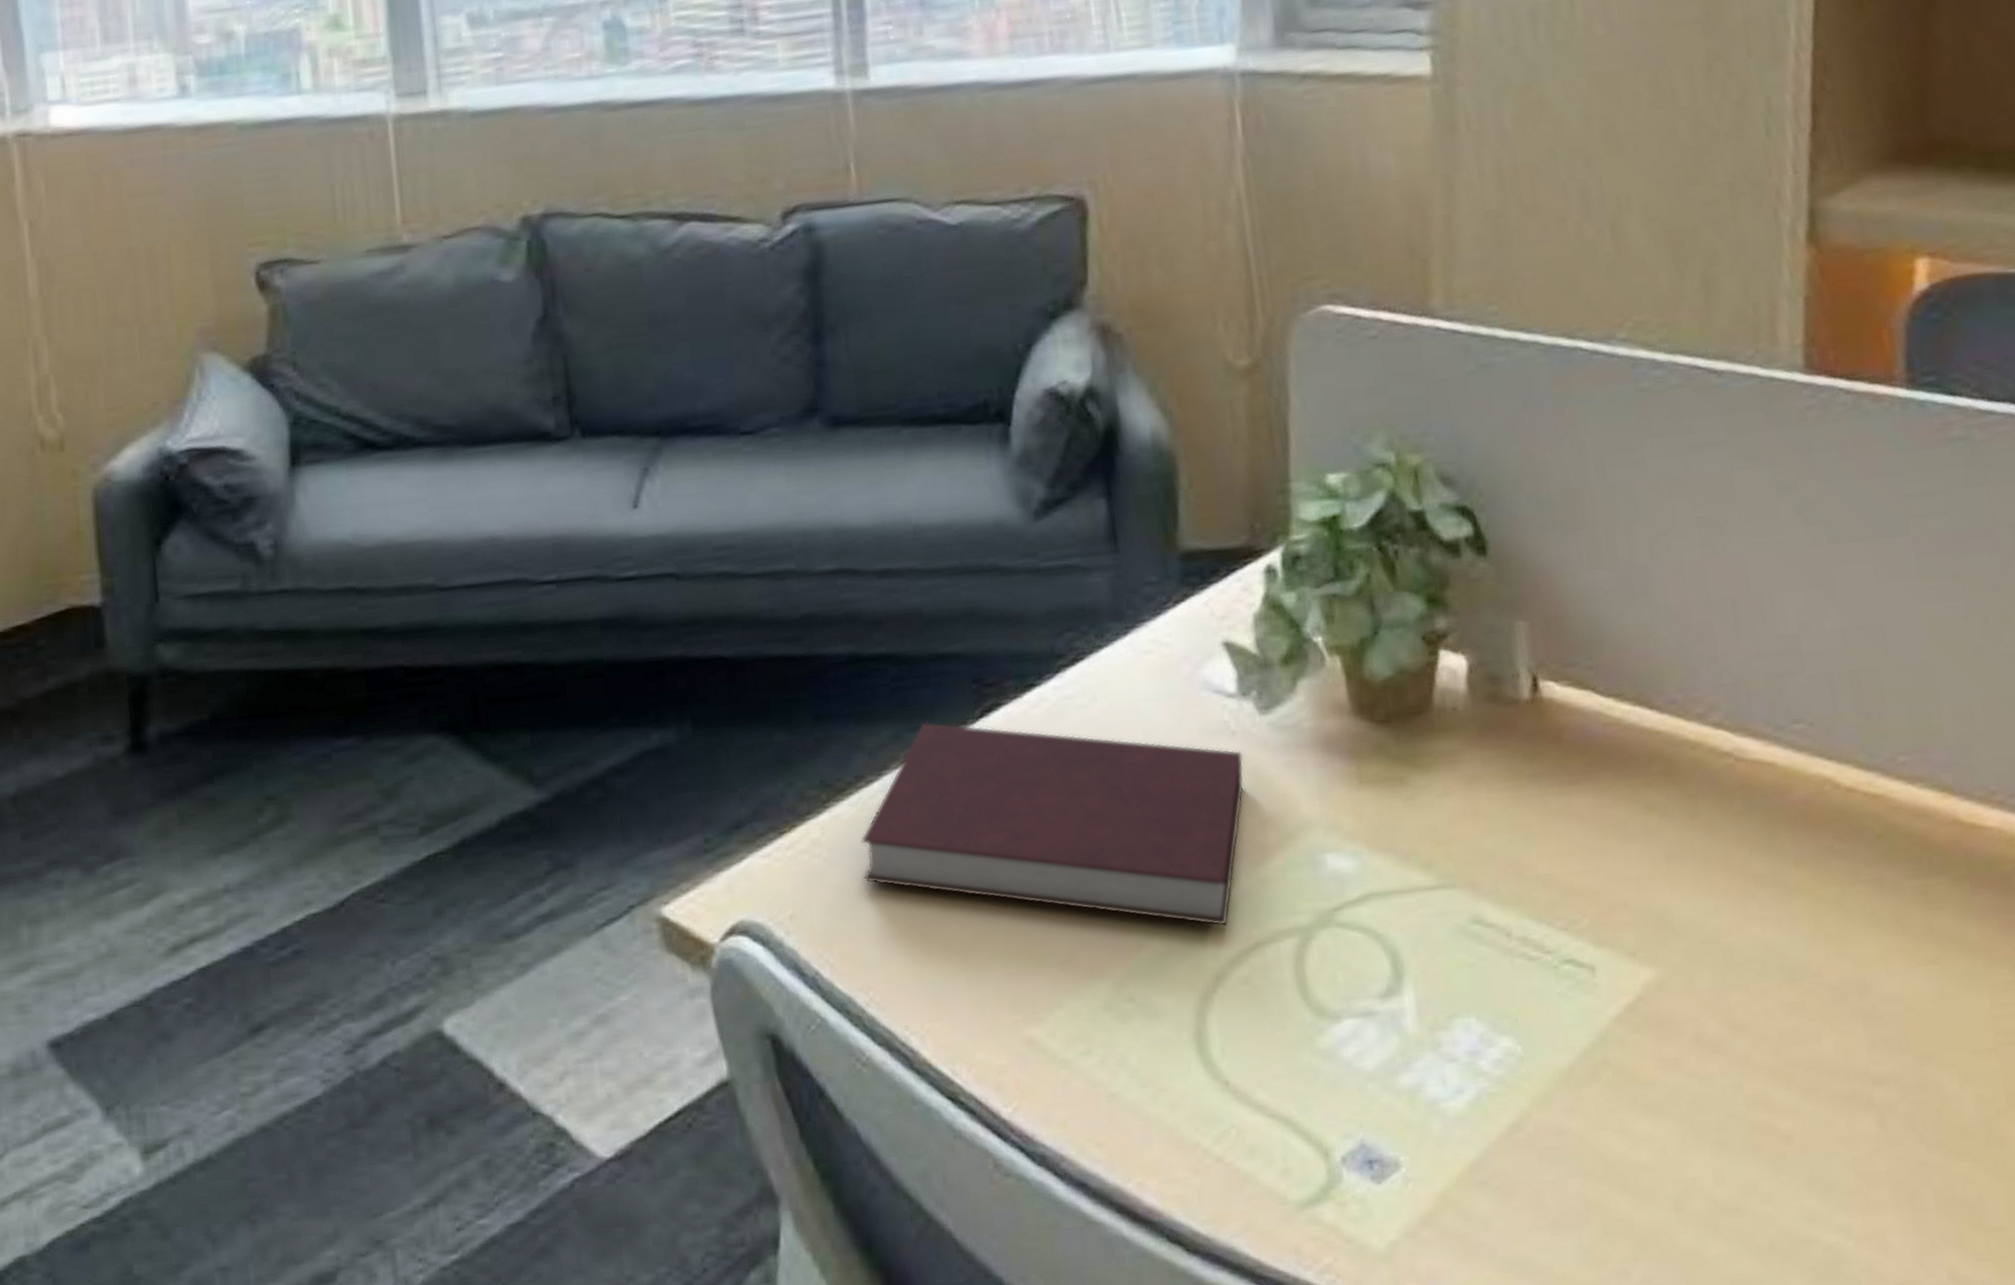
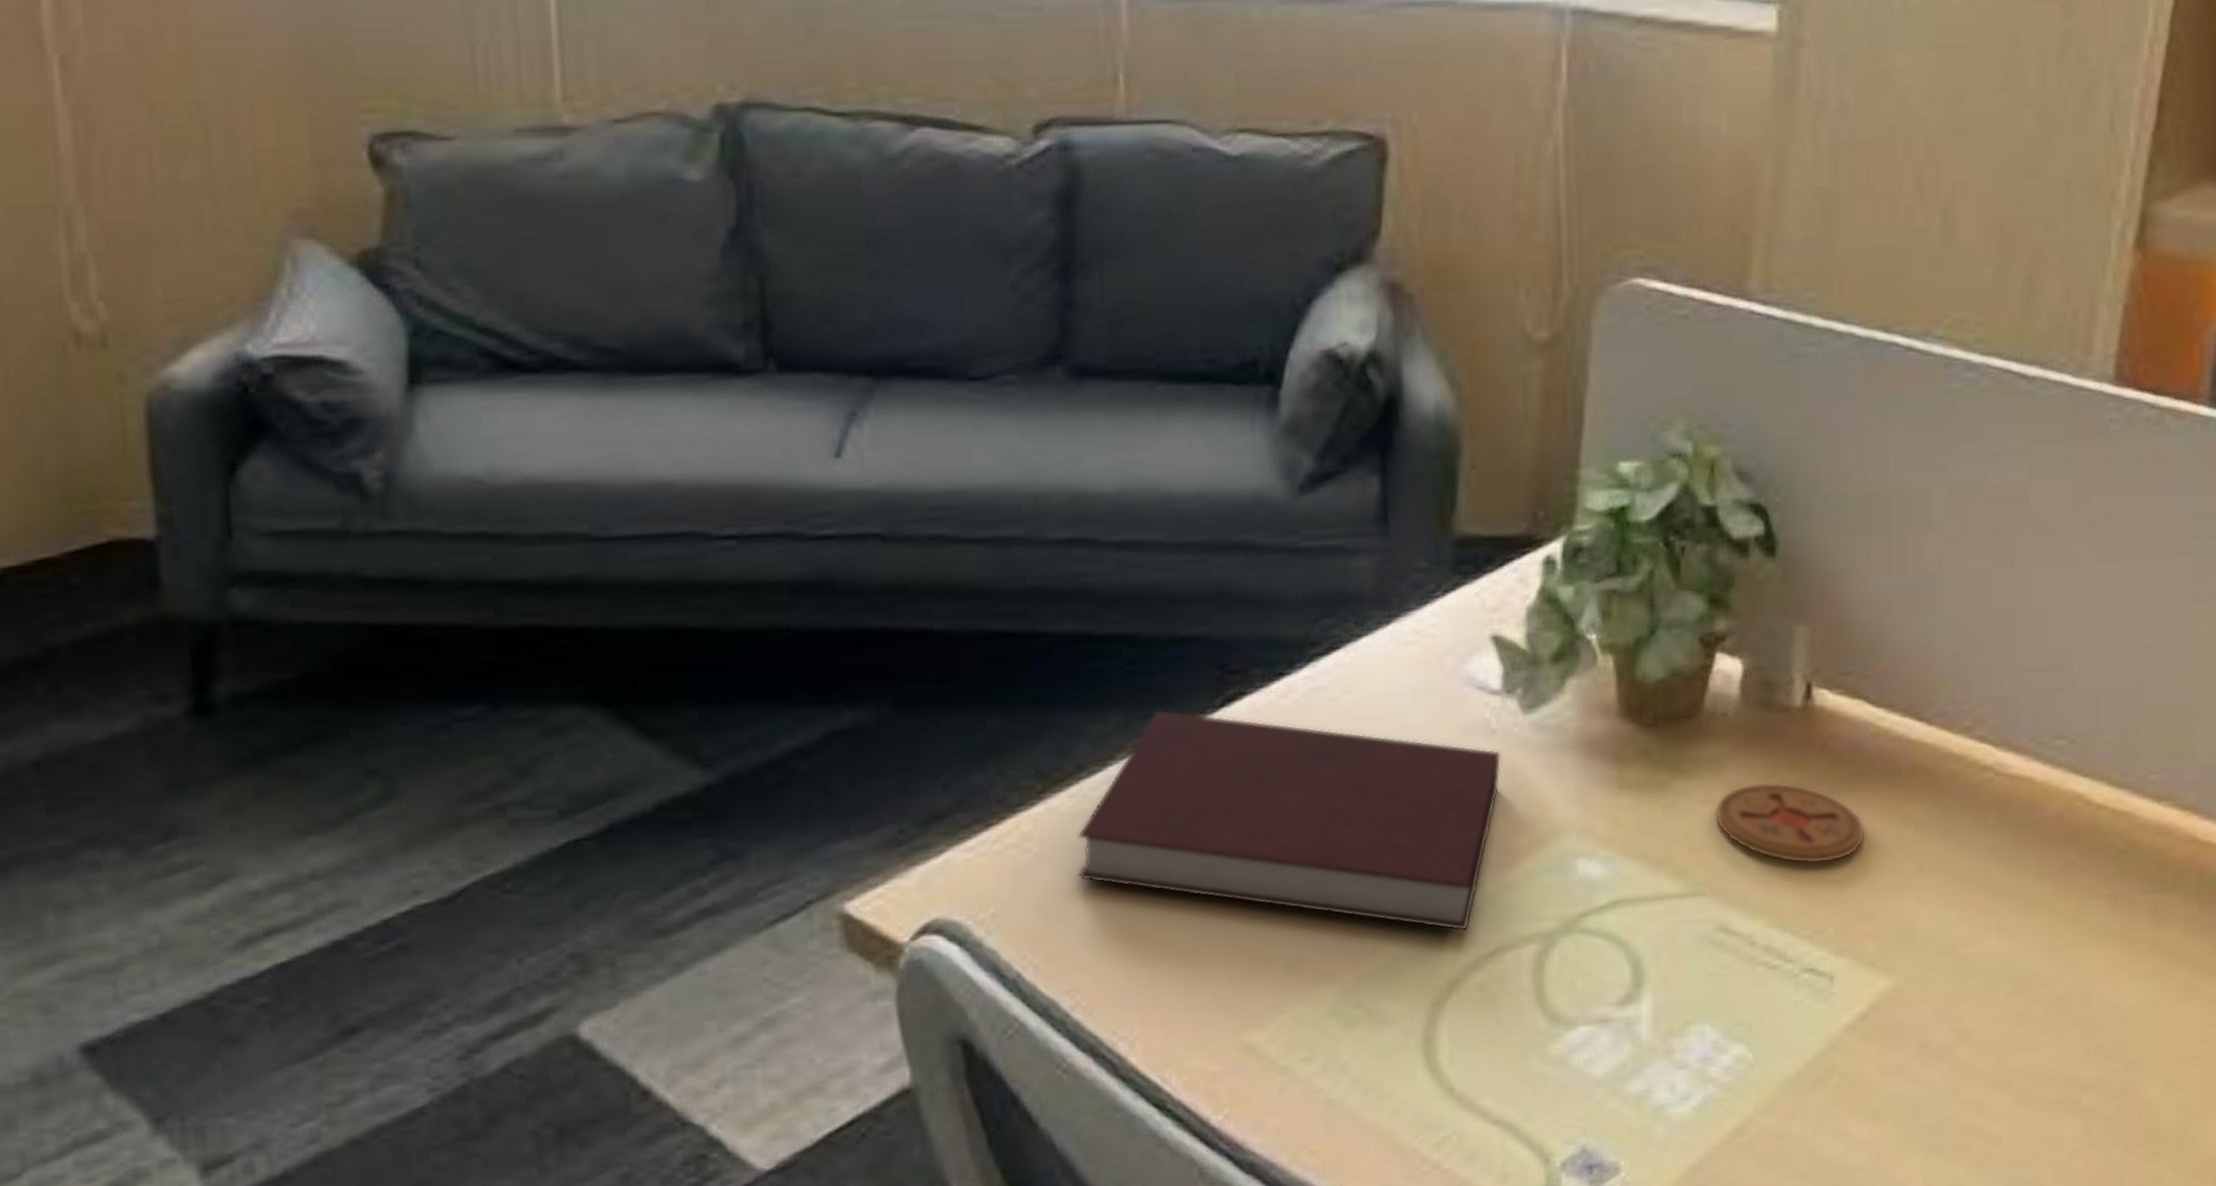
coaster: none [1455,774,1610,855] -> present [1715,782,1865,864]

